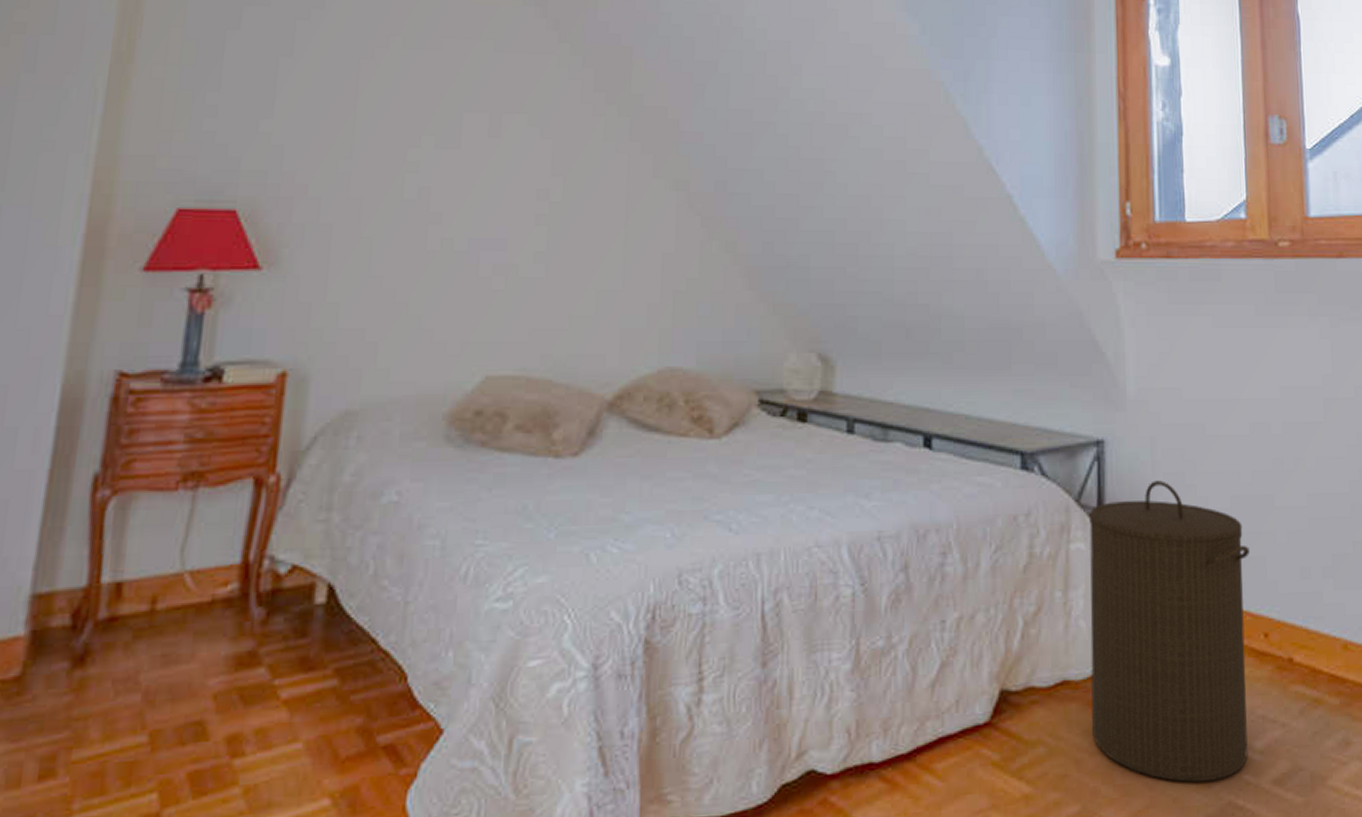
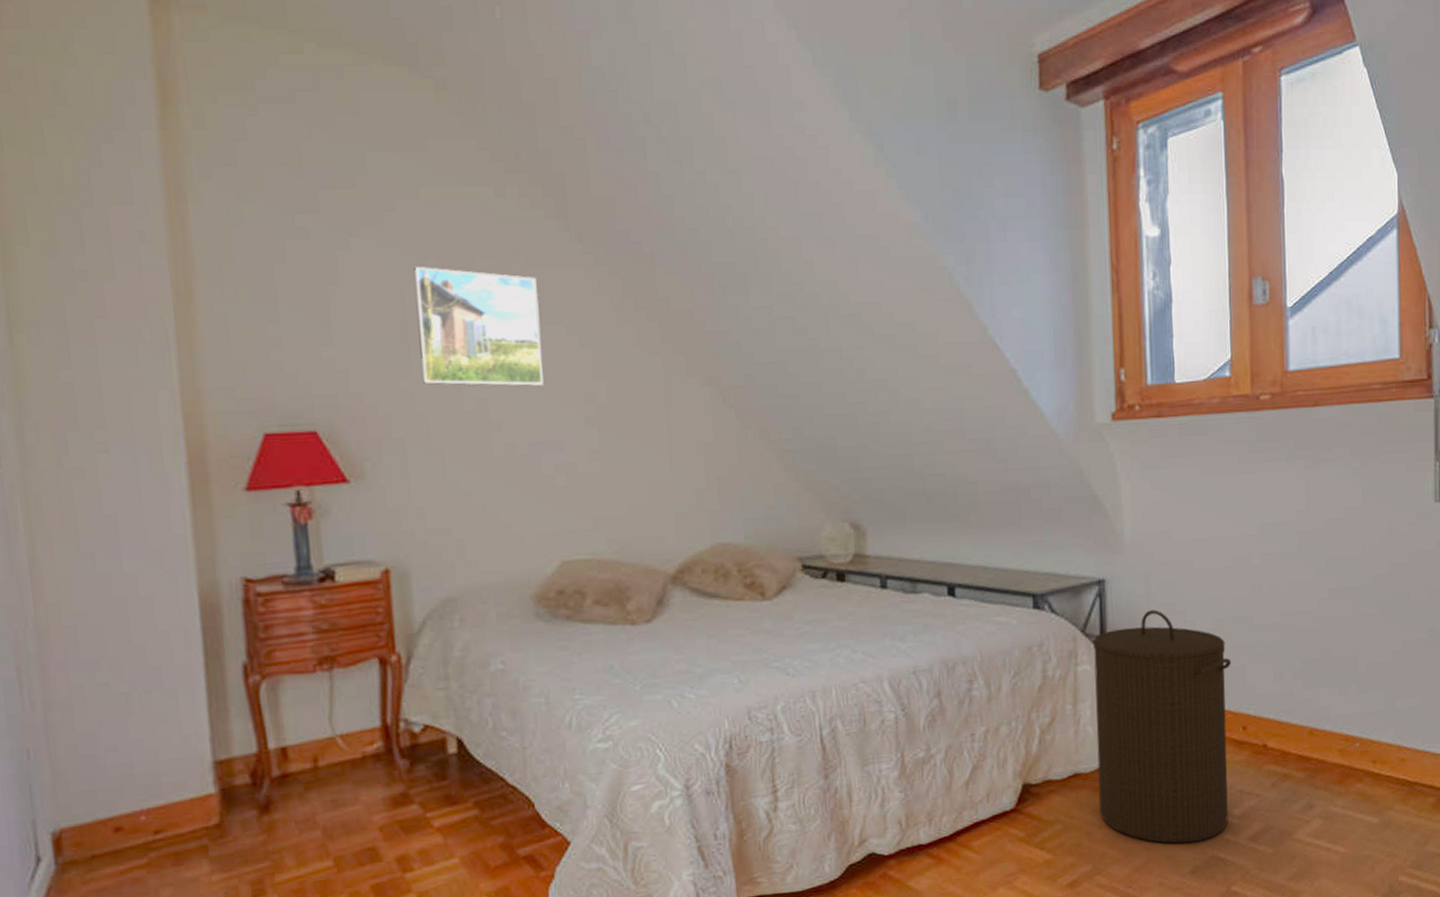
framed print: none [364,43,504,177] -> present [414,267,544,386]

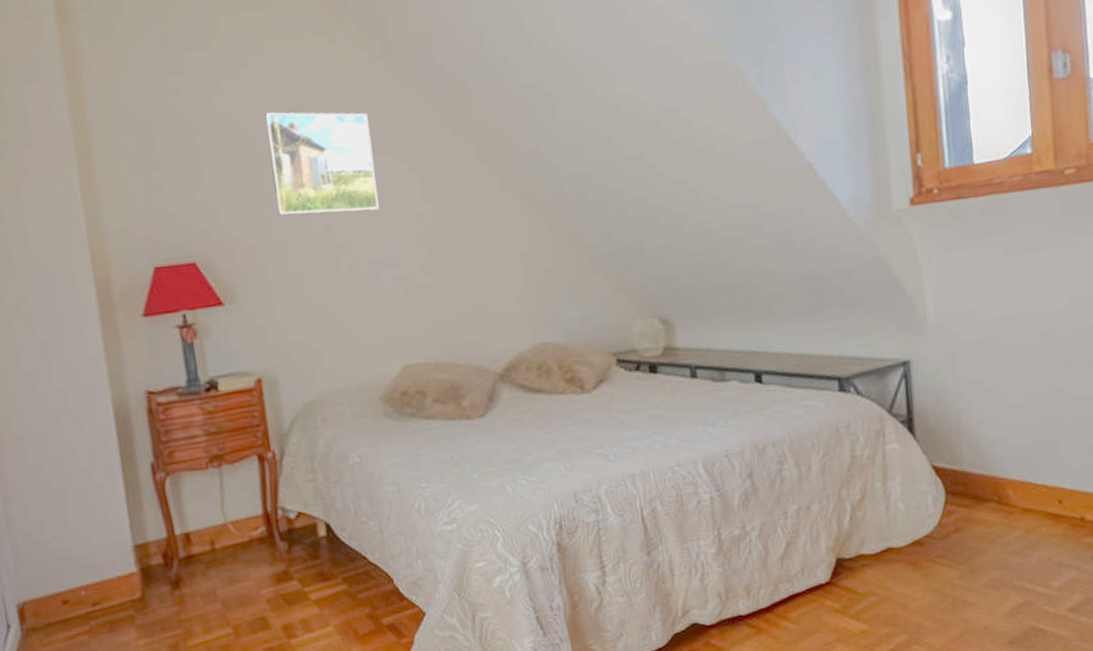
laundry hamper: present [1093,610,1232,844] -> none [900,388,1047,615]

